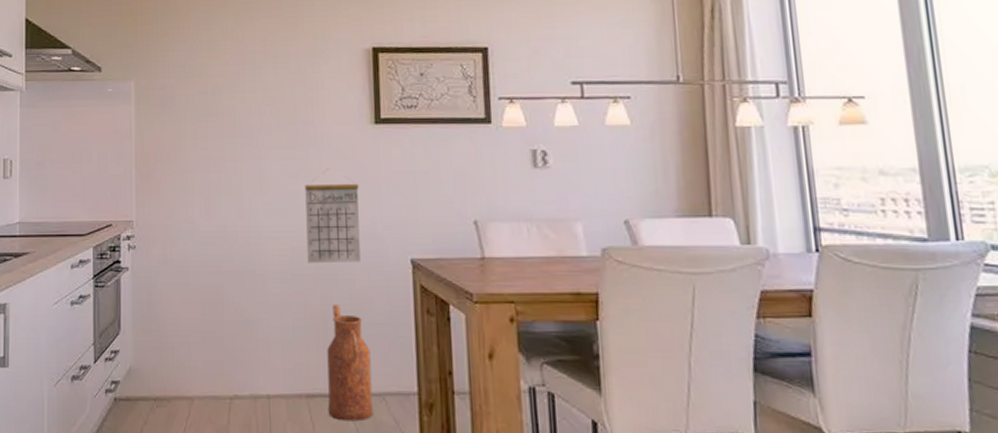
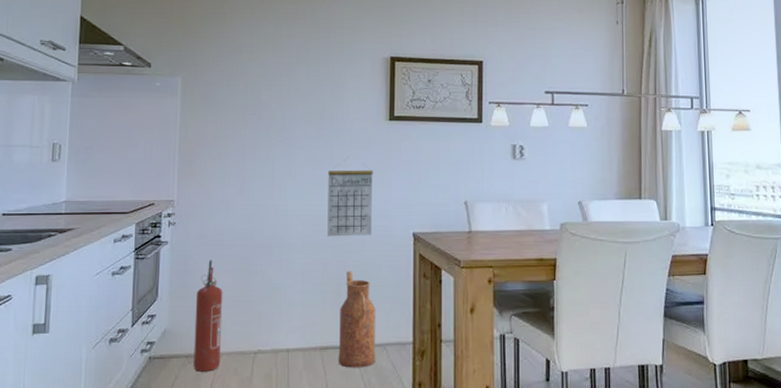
fire extinguisher: none [161,288,193,418] -> present [193,259,223,372]

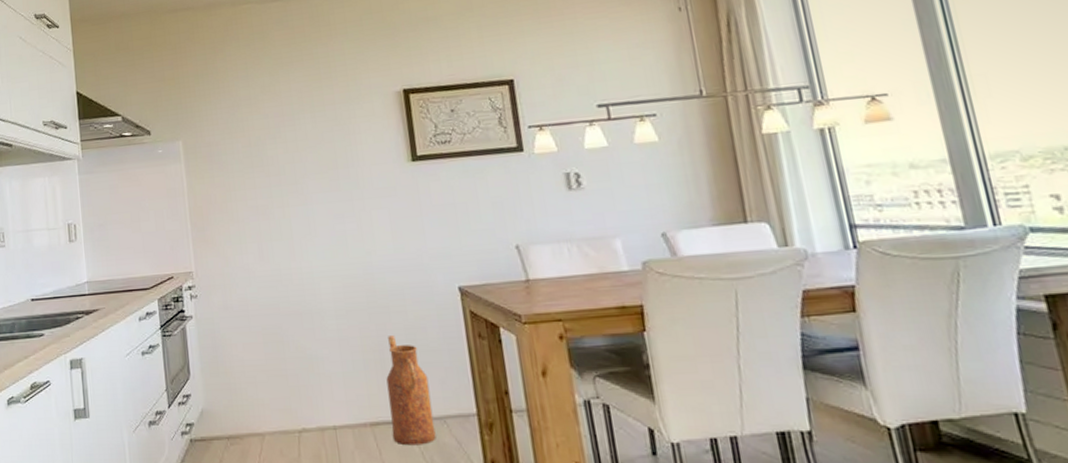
fire extinguisher: present [193,259,223,372] -> none [228,332,264,454]
calendar: present [327,157,373,237] -> none [351,208,411,299]

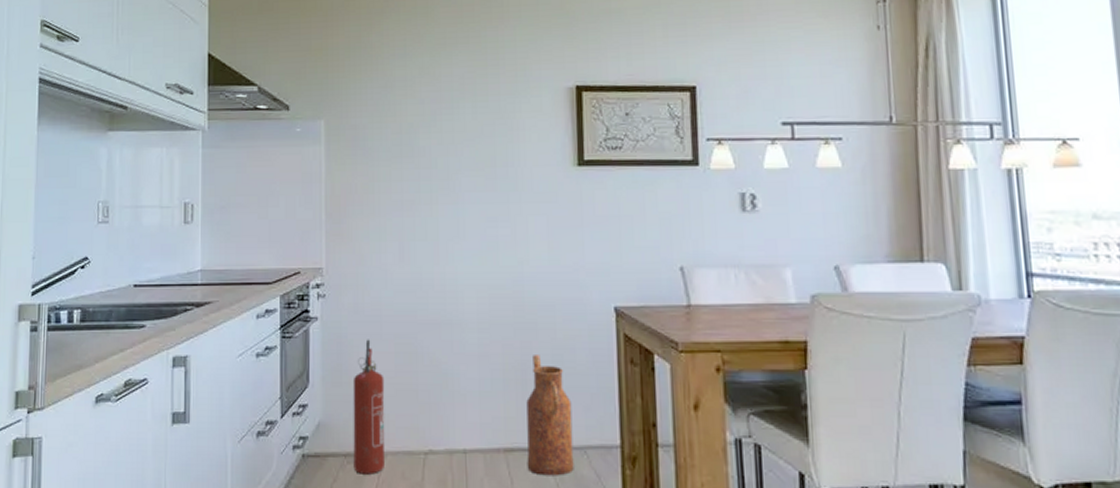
fire extinguisher: none [228,332,264,454] -> present [353,339,385,475]

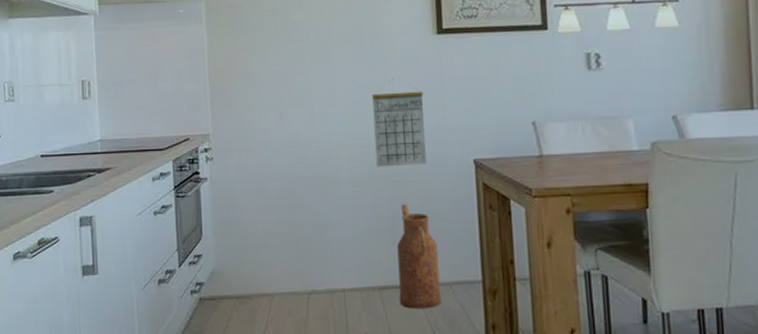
fire extinguisher: present [353,339,385,475] -> none [241,195,273,313]
calendar: none [504,213,562,312] -> present [372,78,427,167]

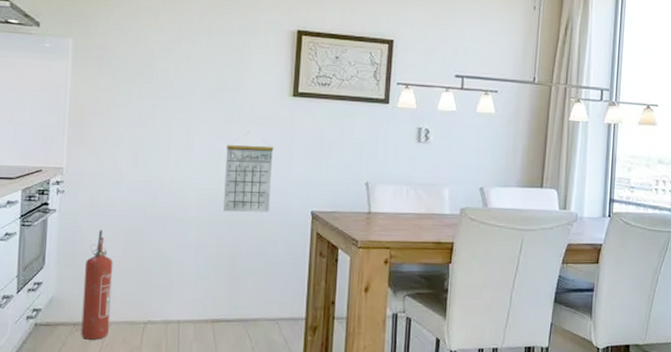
fire extinguisher: none [241,195,273,313] -> present [81,229,113,340]
watering can: present [397,204,441,309] -> none [229,247,270,341]

